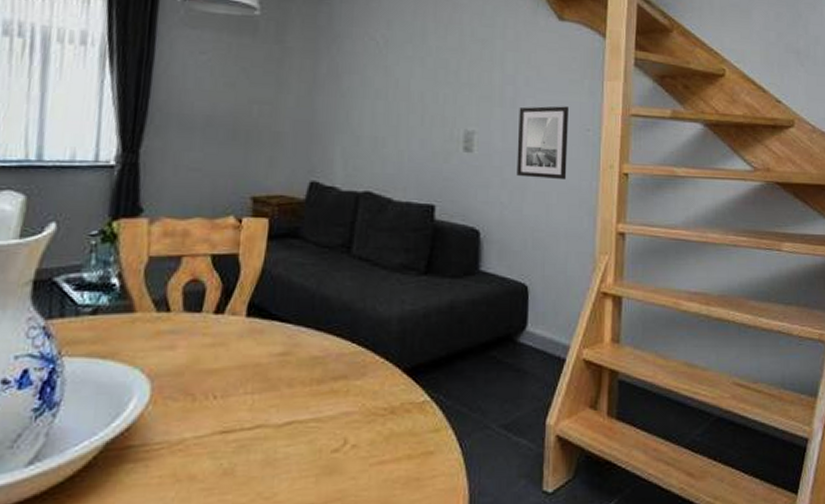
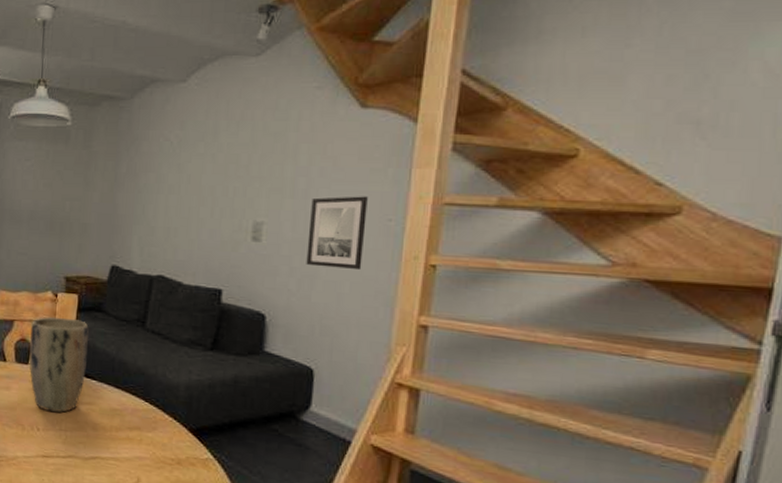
plant pot: none [203,248,283,372] -> present [29,317,89,413]

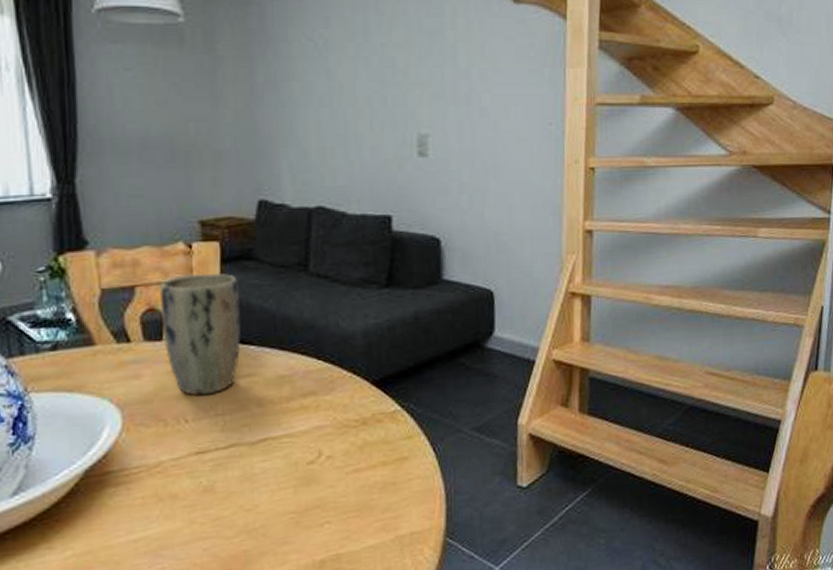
wall art: present [306,196,368,271] -> none [474,100,530,180]

